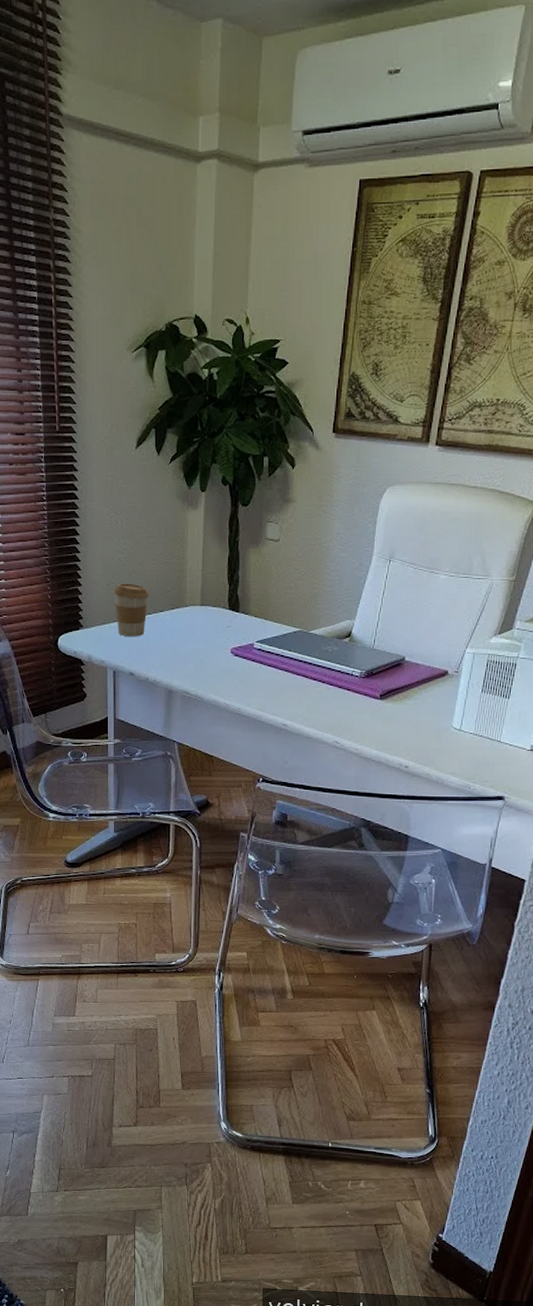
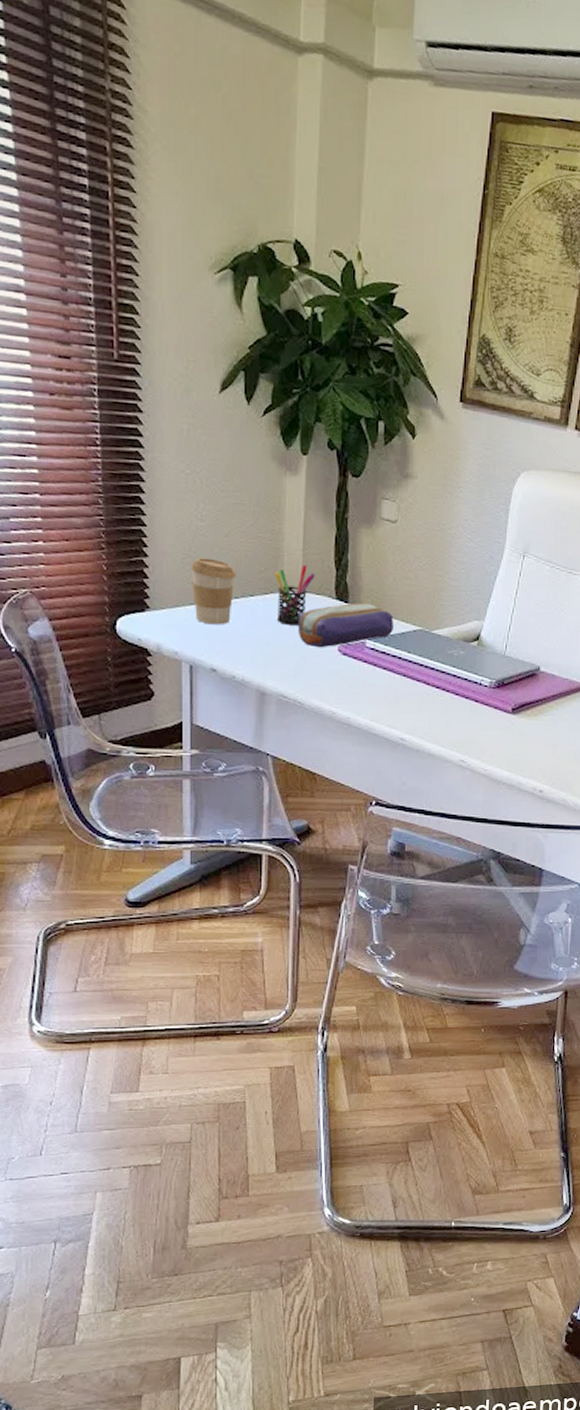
pen holder: none [180,583,212,634] -> present [275,565,315,626]
pencil case: none [198,611,277,651] -> present [297,602,394,648]

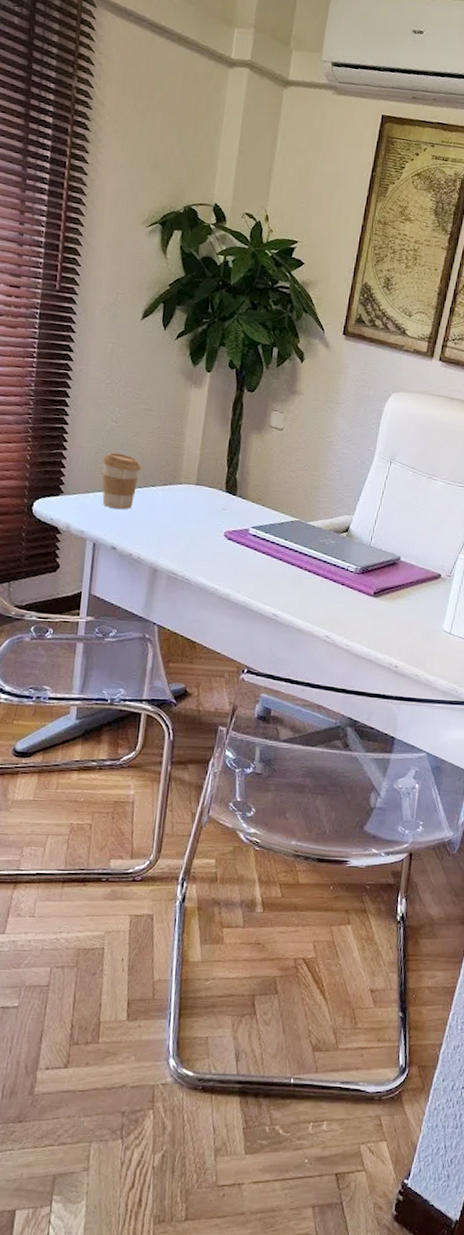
pen holder: present [275,565,315,626] -> none [173,462,209,513]
pencil case: present [297,602,394,648] -> none [190,495,275,533]

